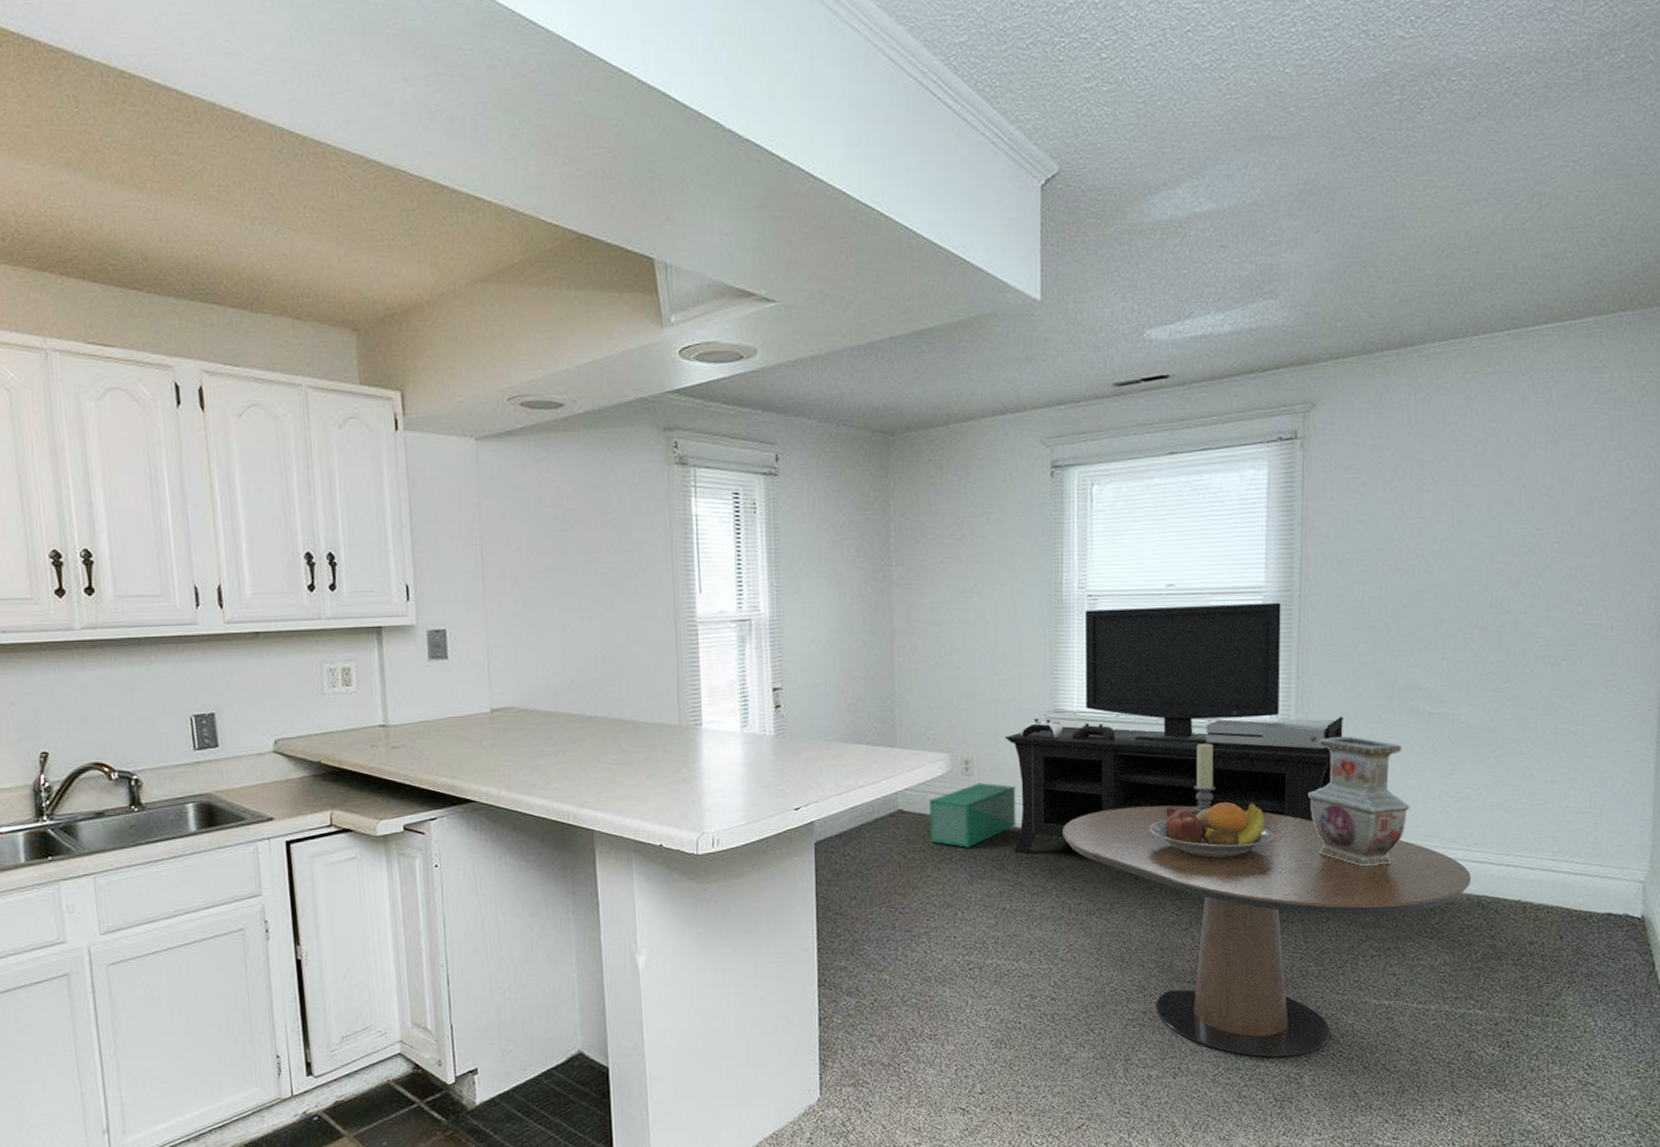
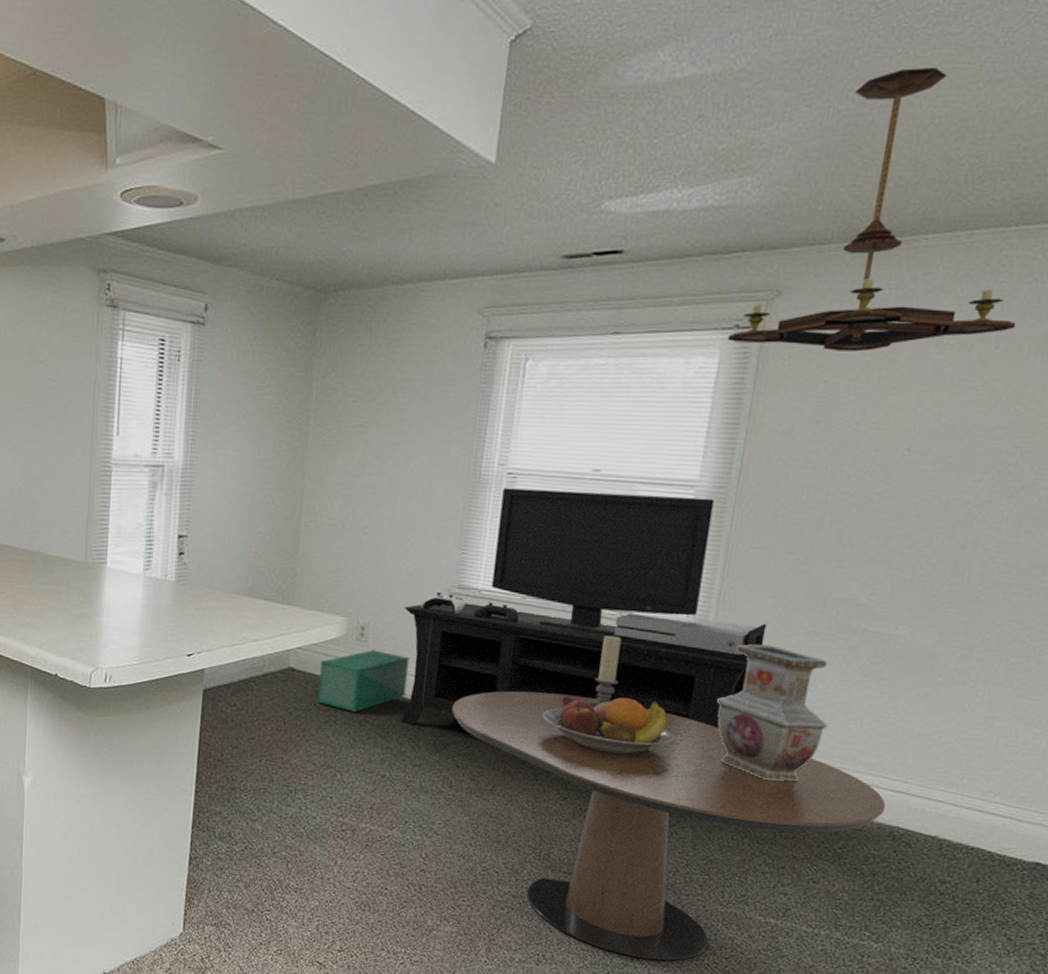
chandelier: none [1273,192,1521,455] -> present [727,67,1017,352]

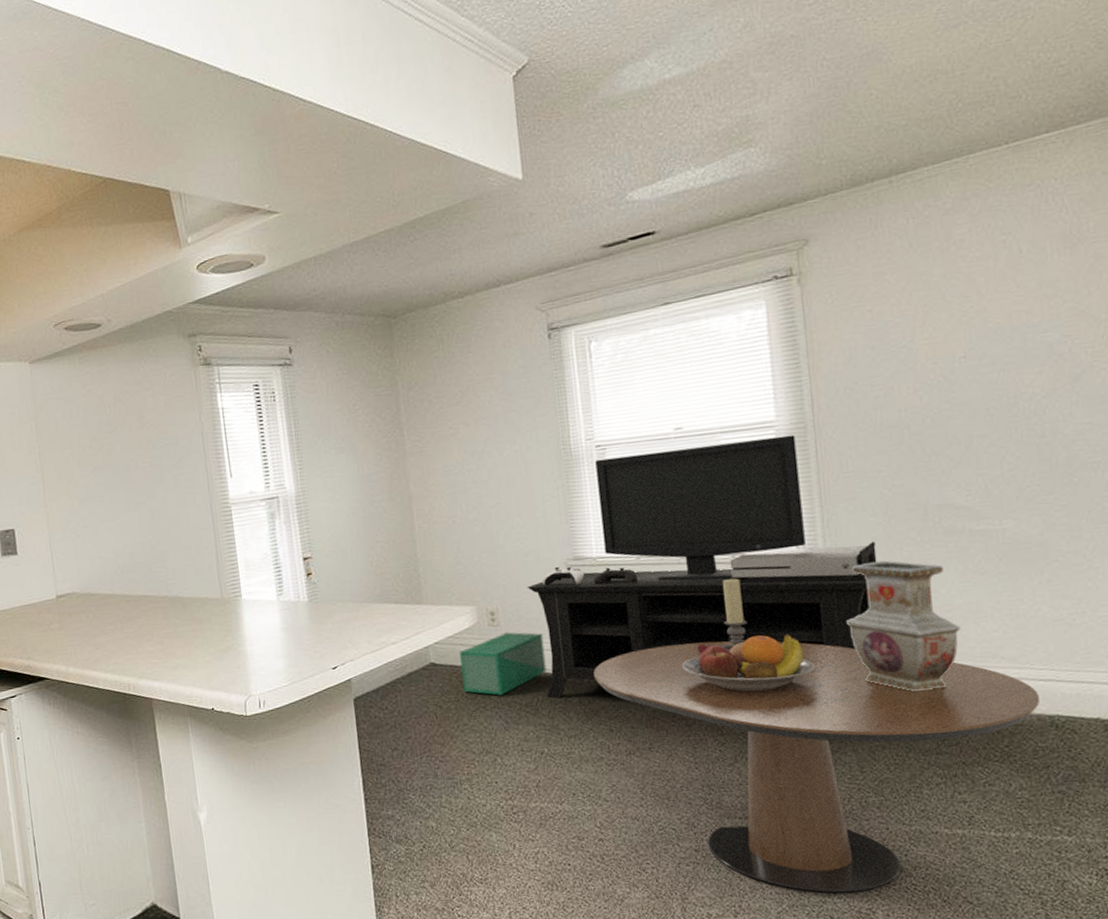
chandelier: present [727,67,1017,352] -> none [769,26,1033,292]

